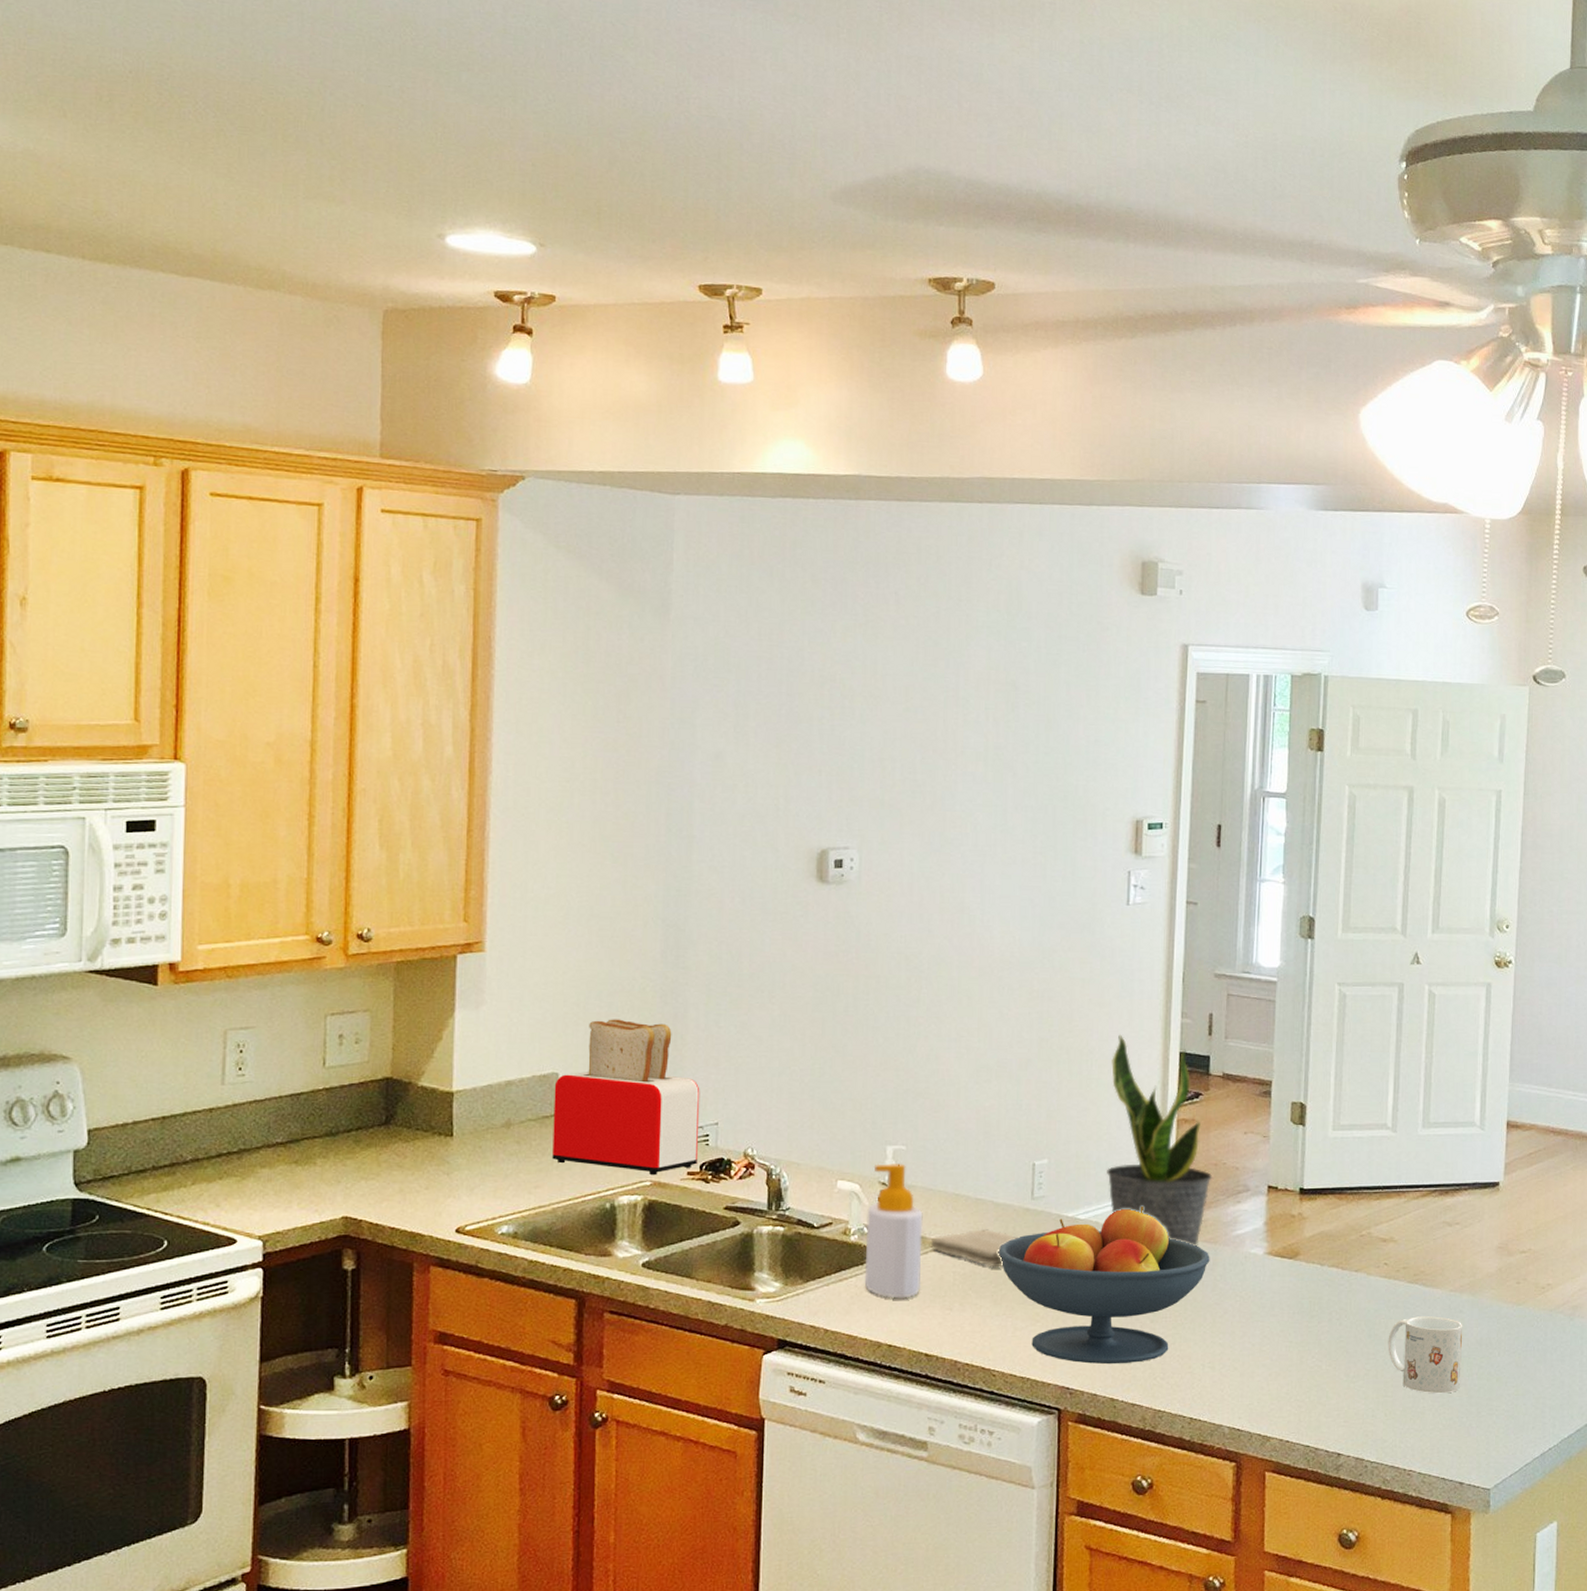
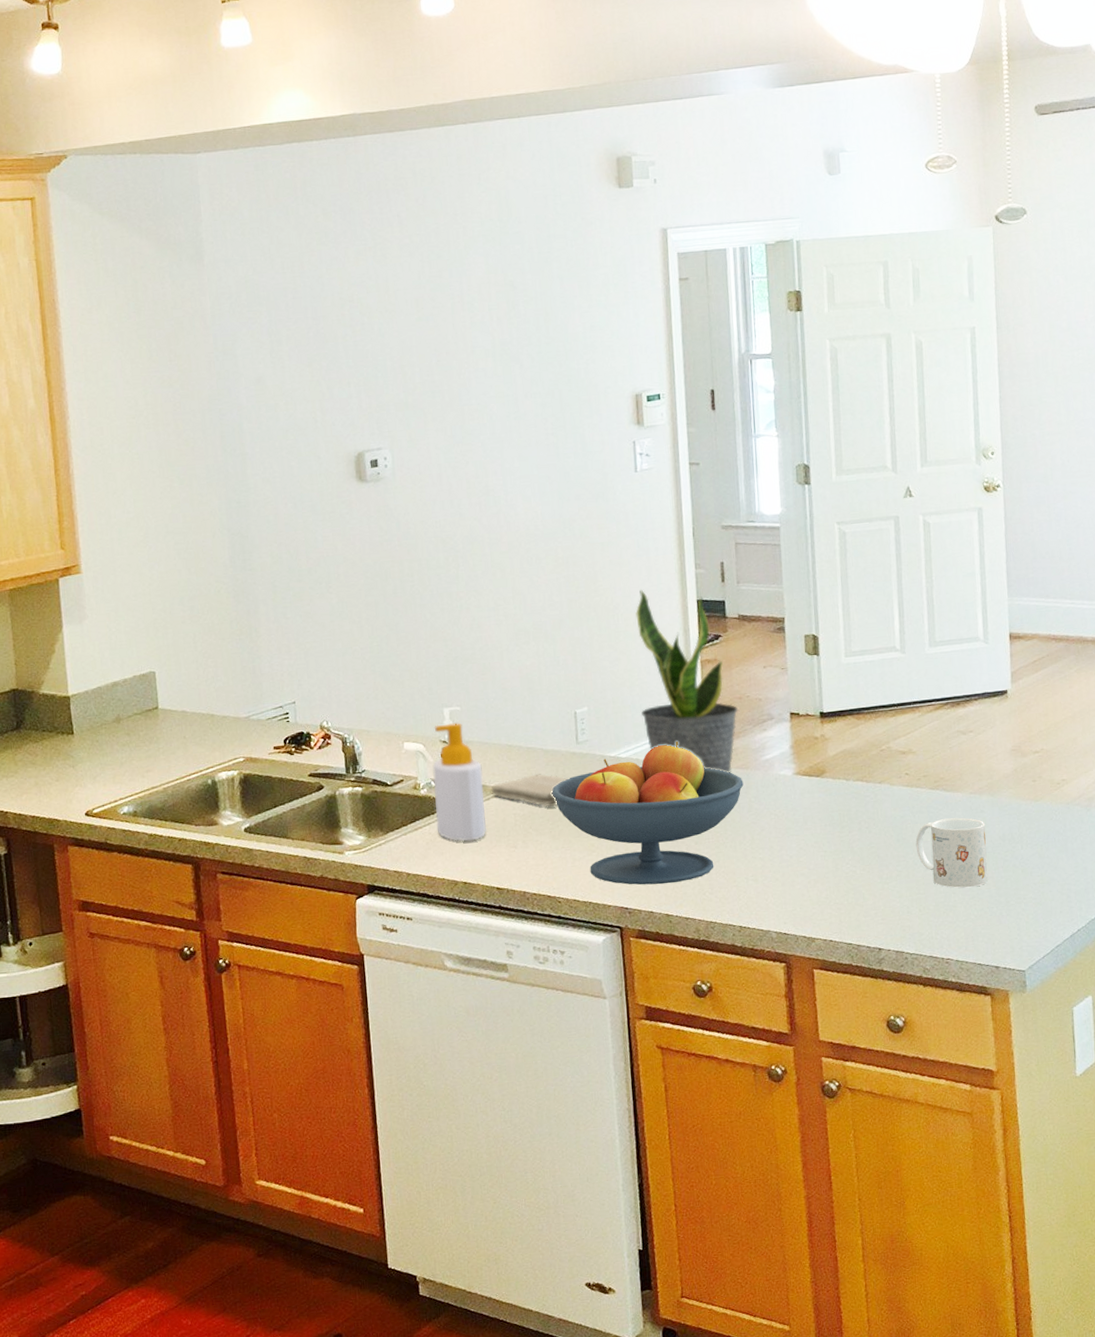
toaster: present [552,1019,700,1176] -> none [153,619,281,753]

